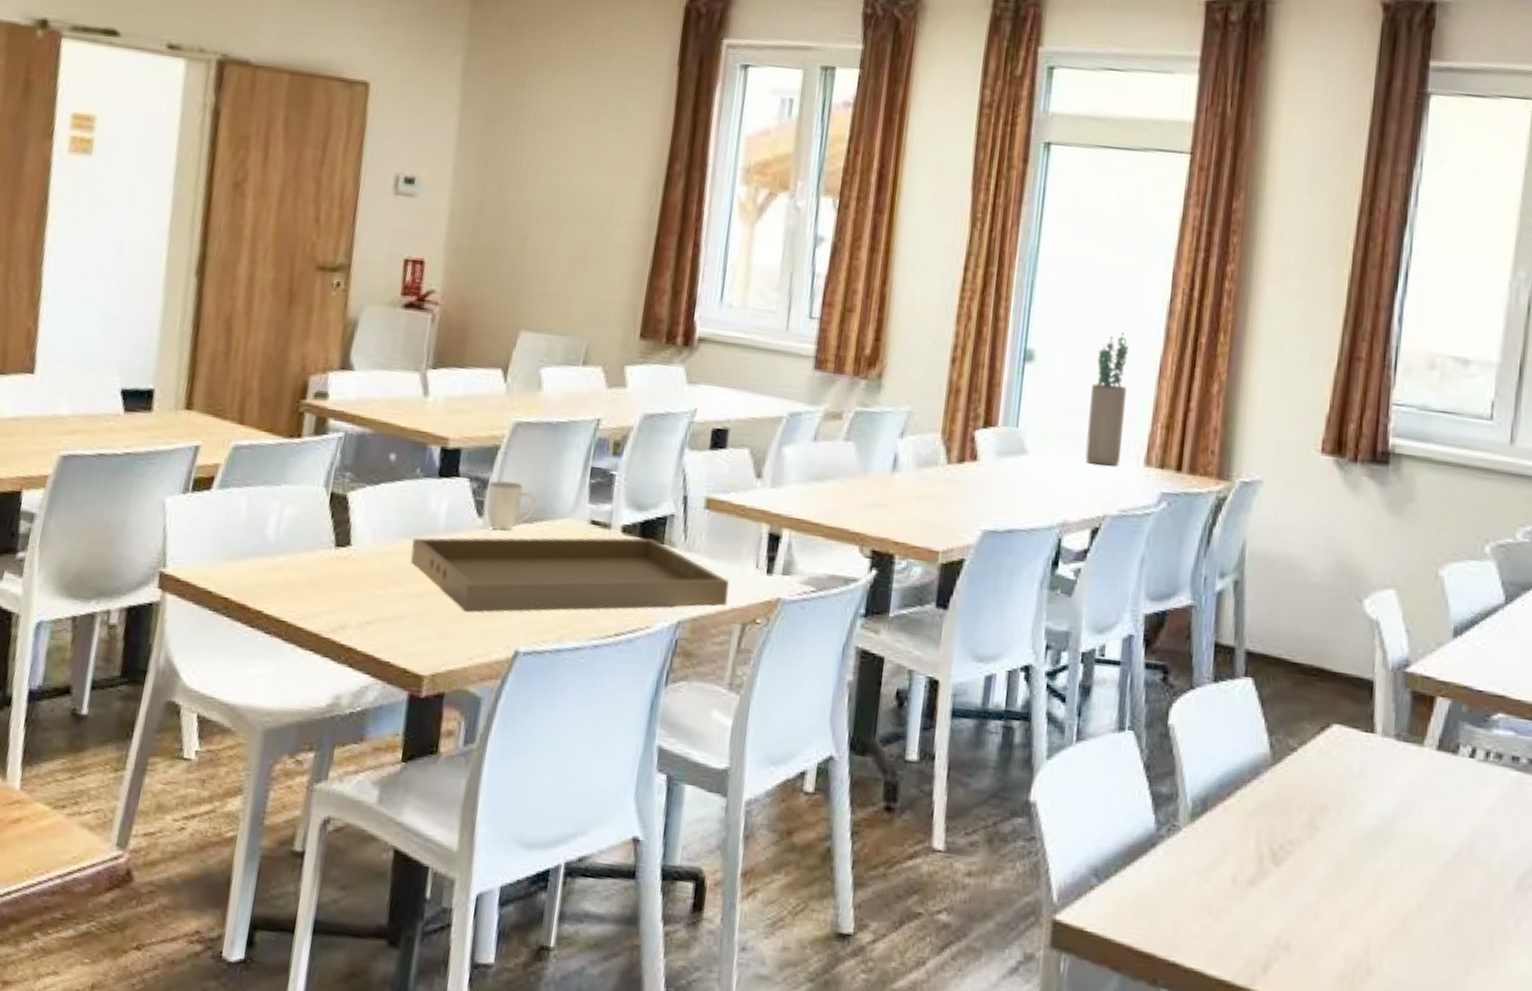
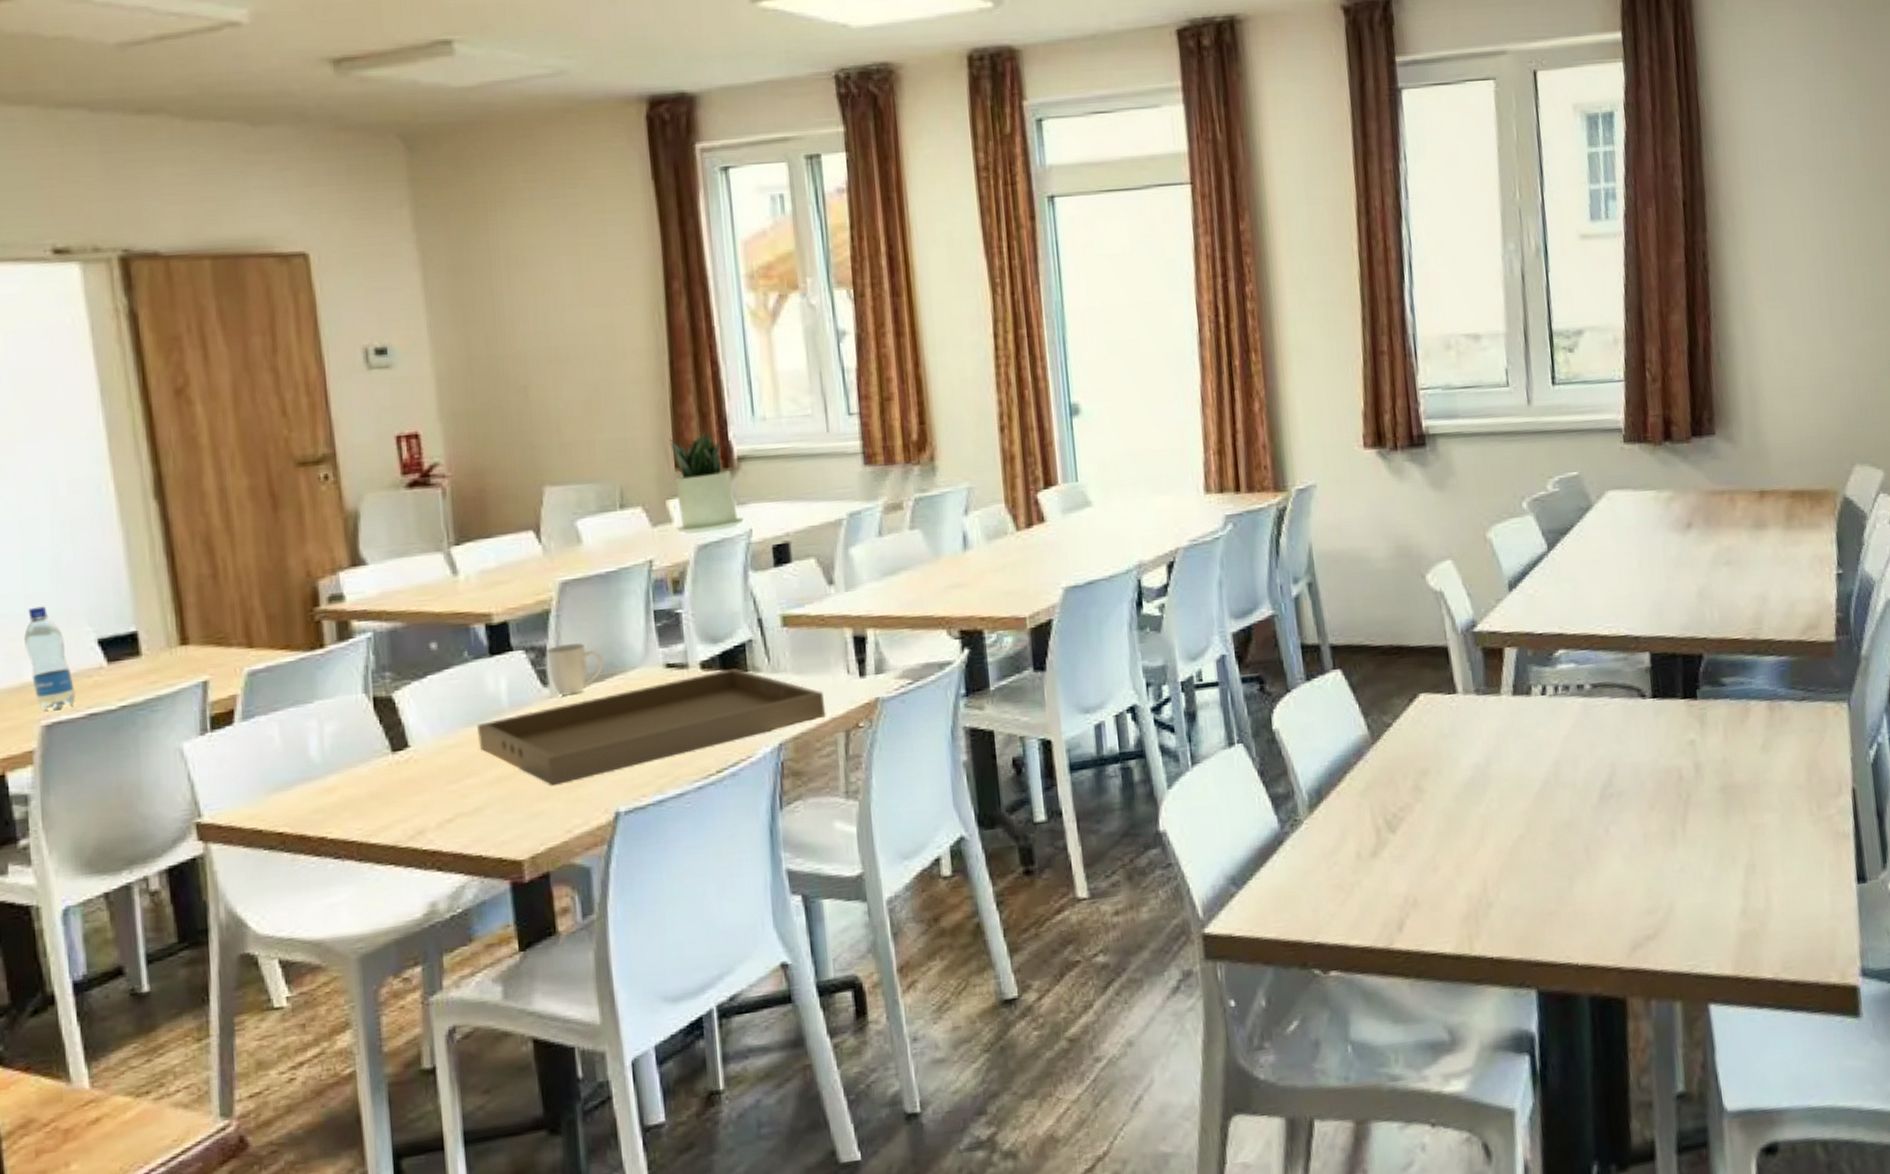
bottle: none [61,350,96,445] -> present [24,606,76,712]
planter: none [629,307,692,405] -> present [668,432,744,534]
vase: present [1085,332,1129,466] -> none [1140,369,1181,502]

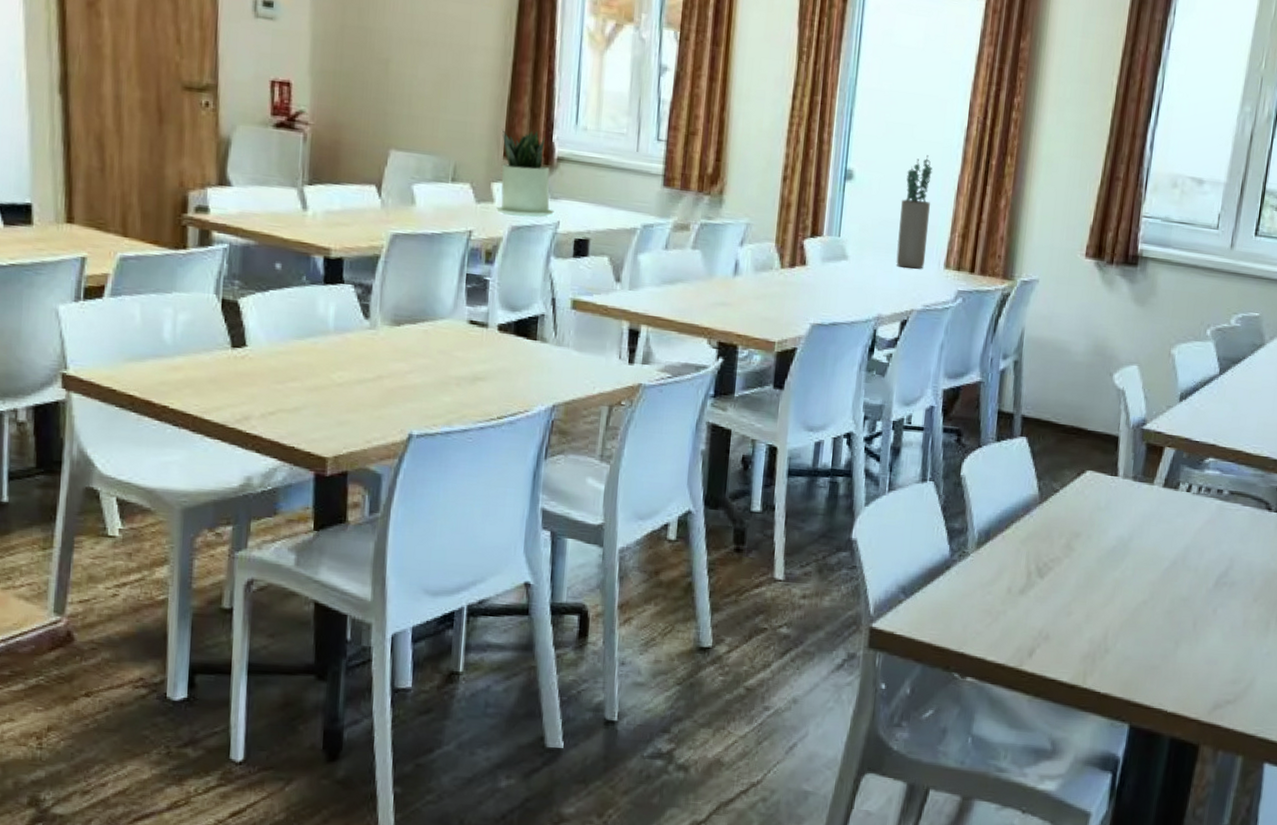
tray: present [477,668,826,785] -> none [304,335,596,402]
mug: present [545,643,604,696] -> none [371,286,418,331]
vase: none [1140,369,1181,502] -> present [896,155,932,269]

